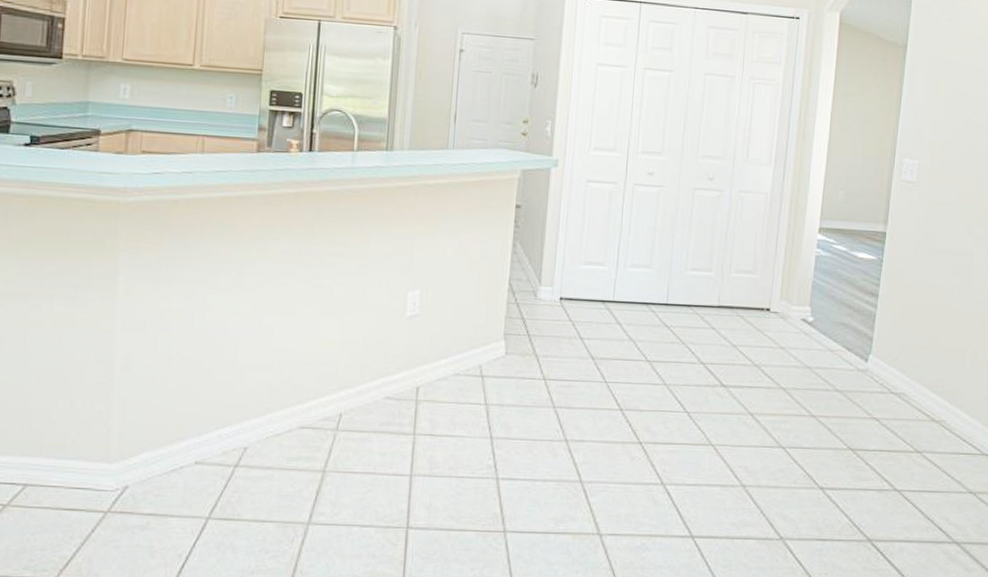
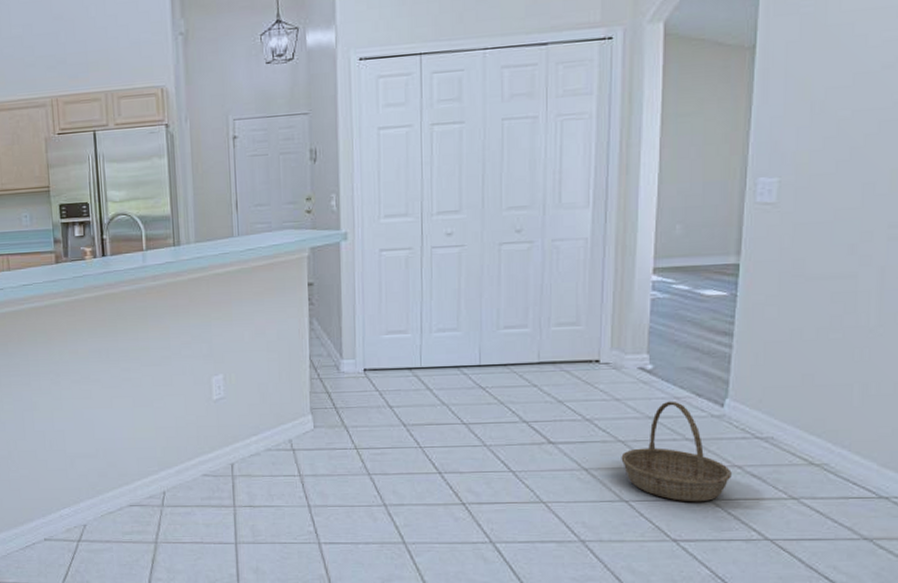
basket: none [782,352,871,452] -> present [621,401,732,502]

